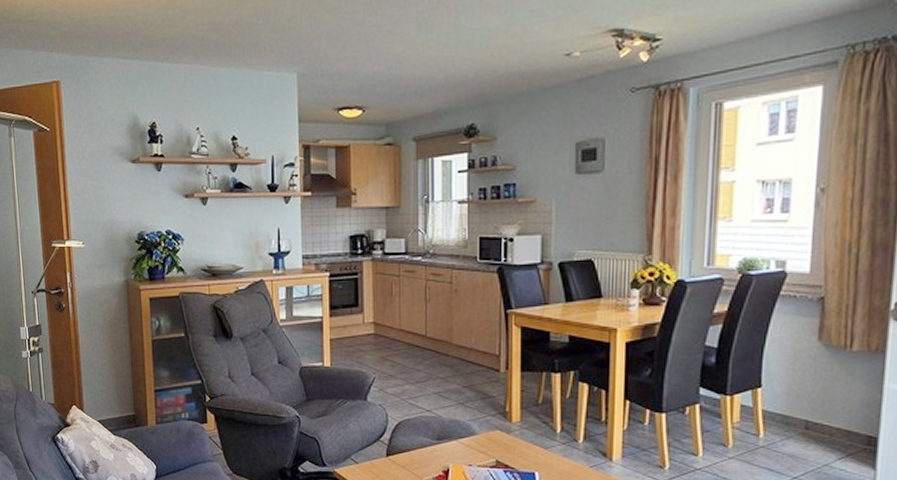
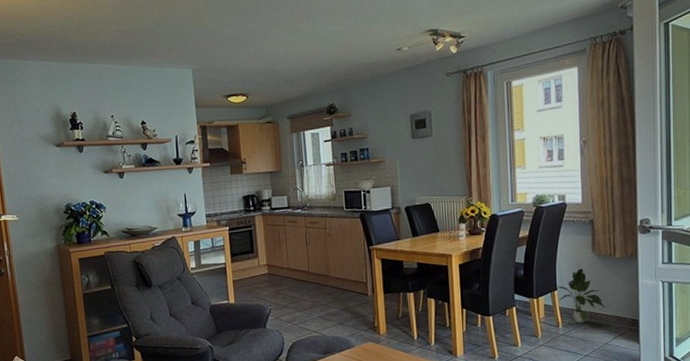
potted plant: none [761,361,830,435] -> present [557,268,605,324]

